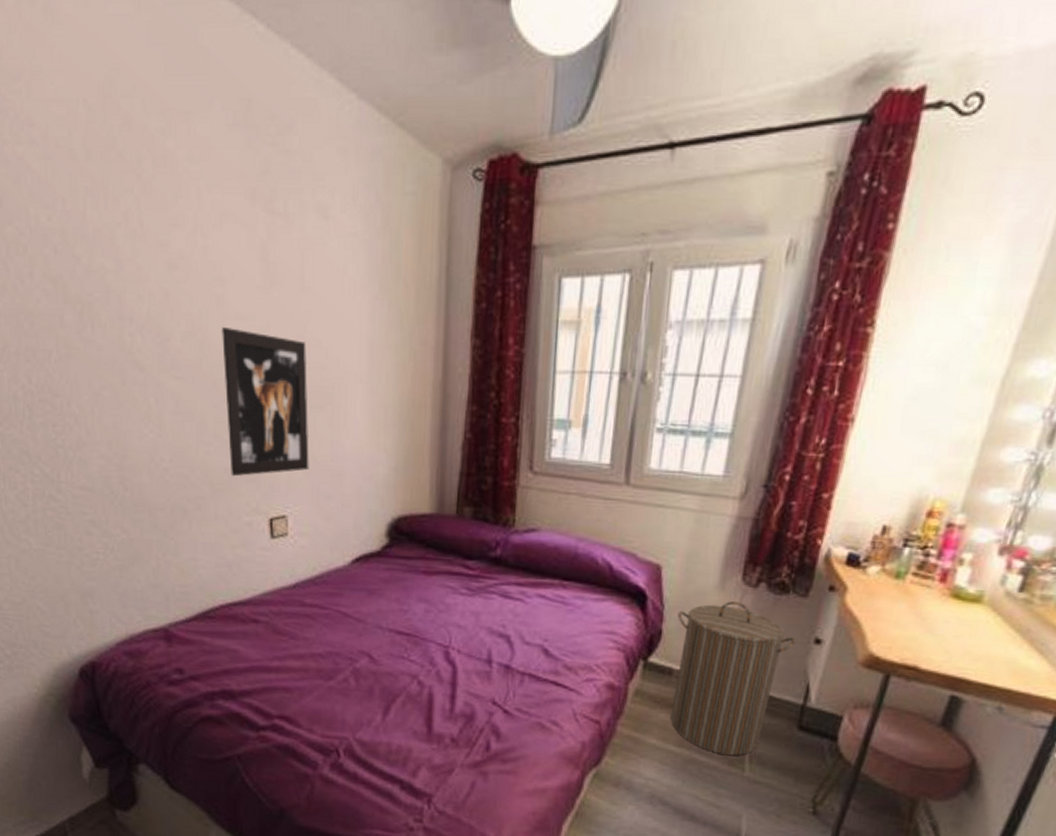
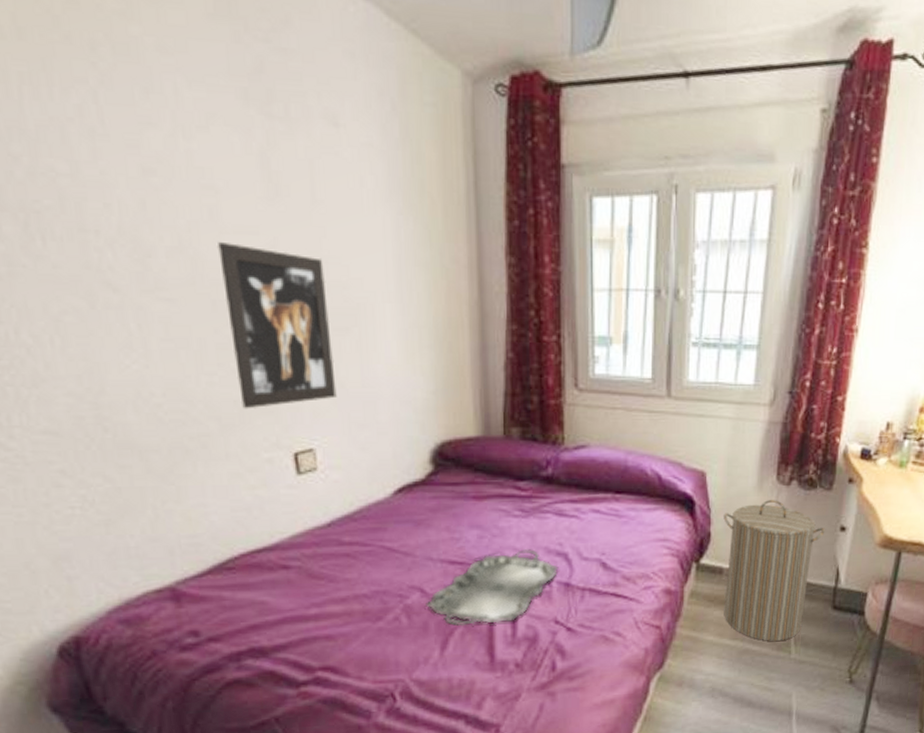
serving tray: none [372,627,500,697] -> present [426,549,559,627]

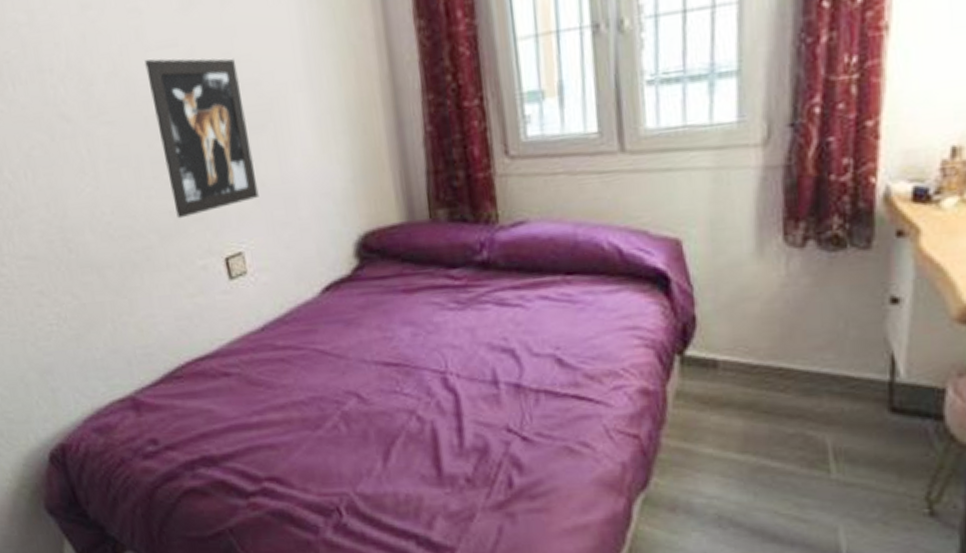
serving tray: present [426,549,559,627] -> none [363,346,506,436]
laundry hamper: present [723,500,825,641] -> none [711,268,866,456]

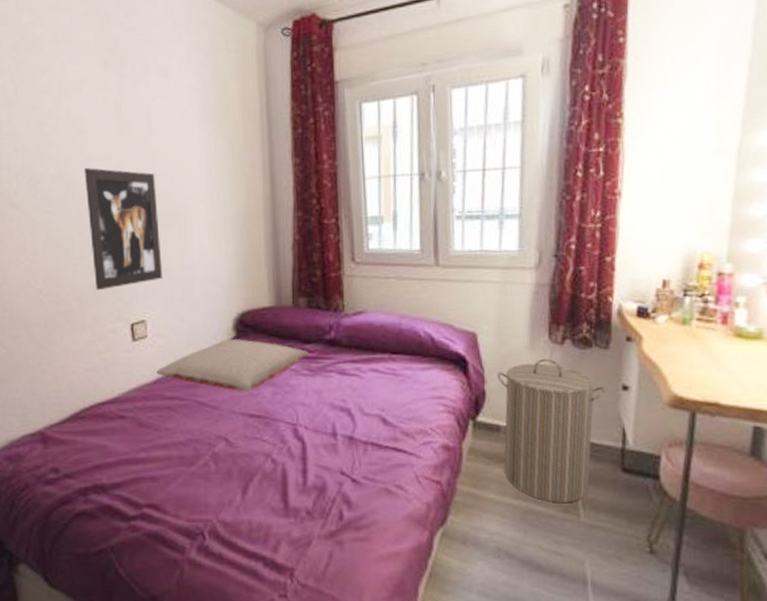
pillow: none [262,268,455,335] -> present [156,339,308,392]
laundry hamper: none [711,268,866,456] -> present [497,359,606,502]

